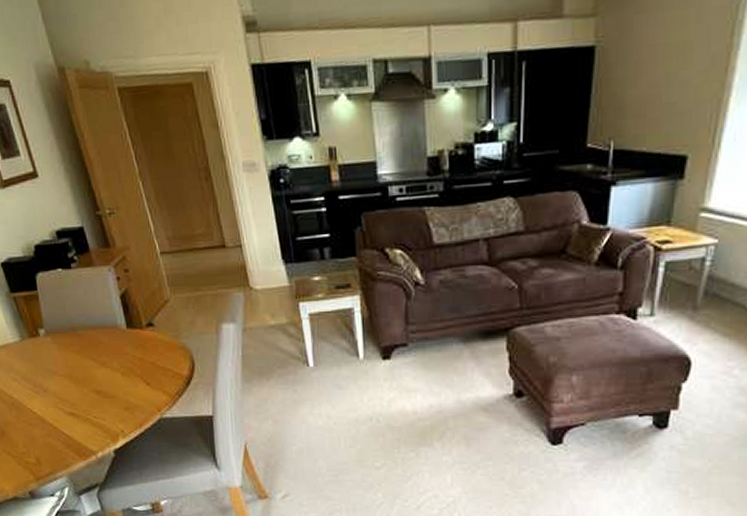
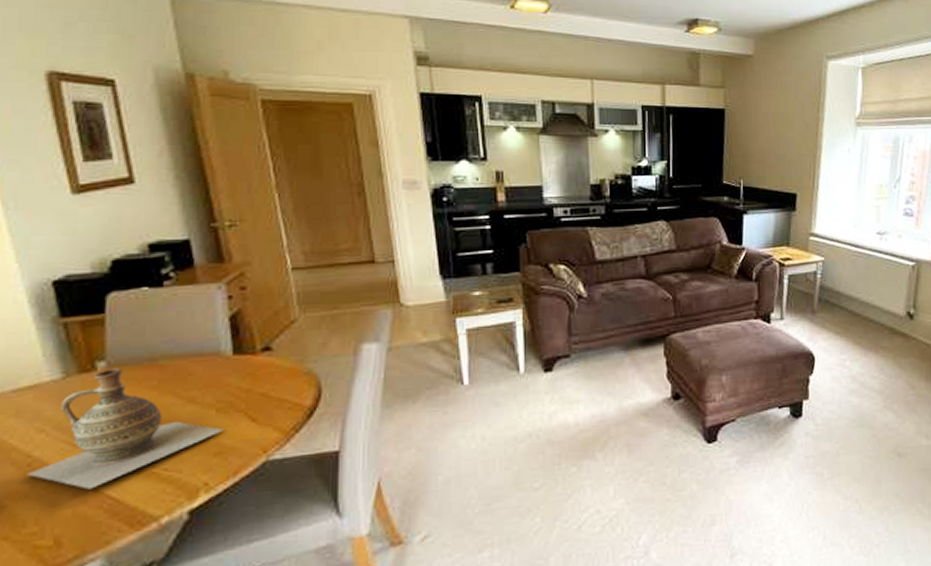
ceramic jug: none [12,335,129,426] -> present [26,368,224,490]

